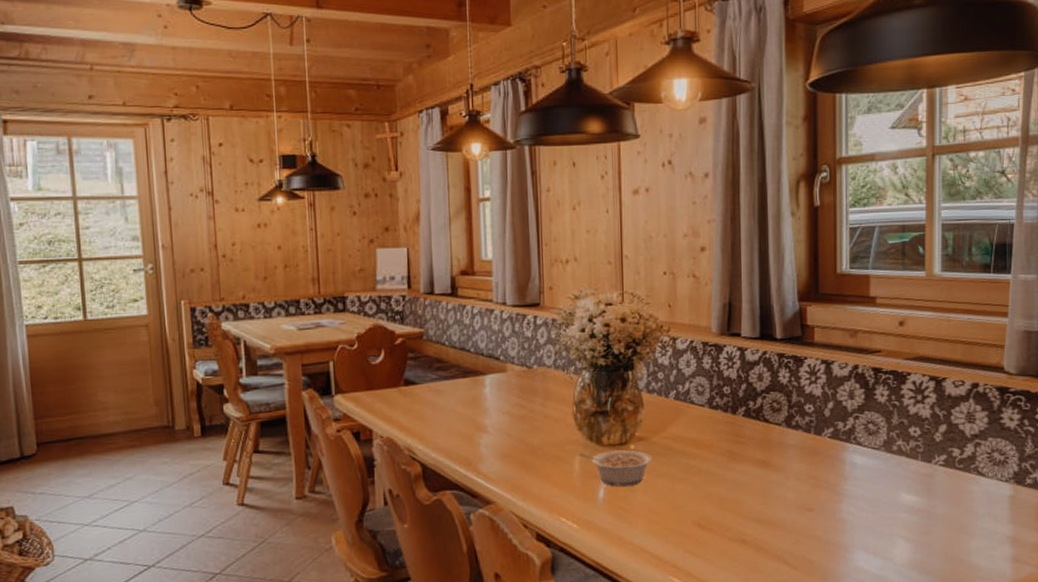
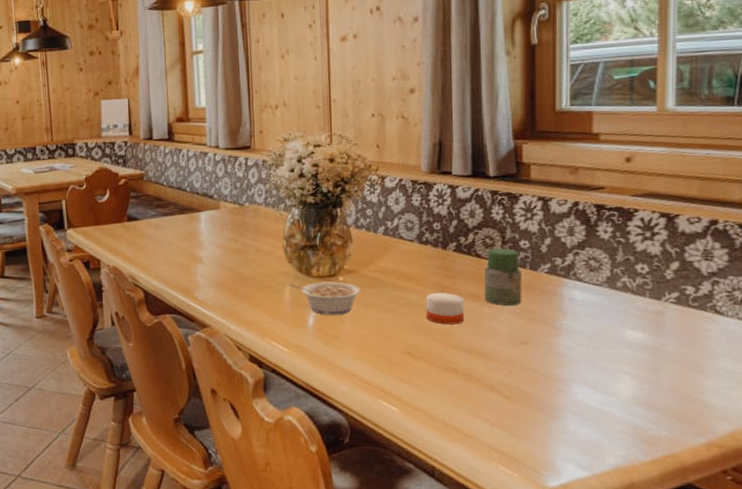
candle: none [716,457,754,494] -> present [426,291,465,325]
jar: none [771,412,807,472] -> present [484,248,522,305]

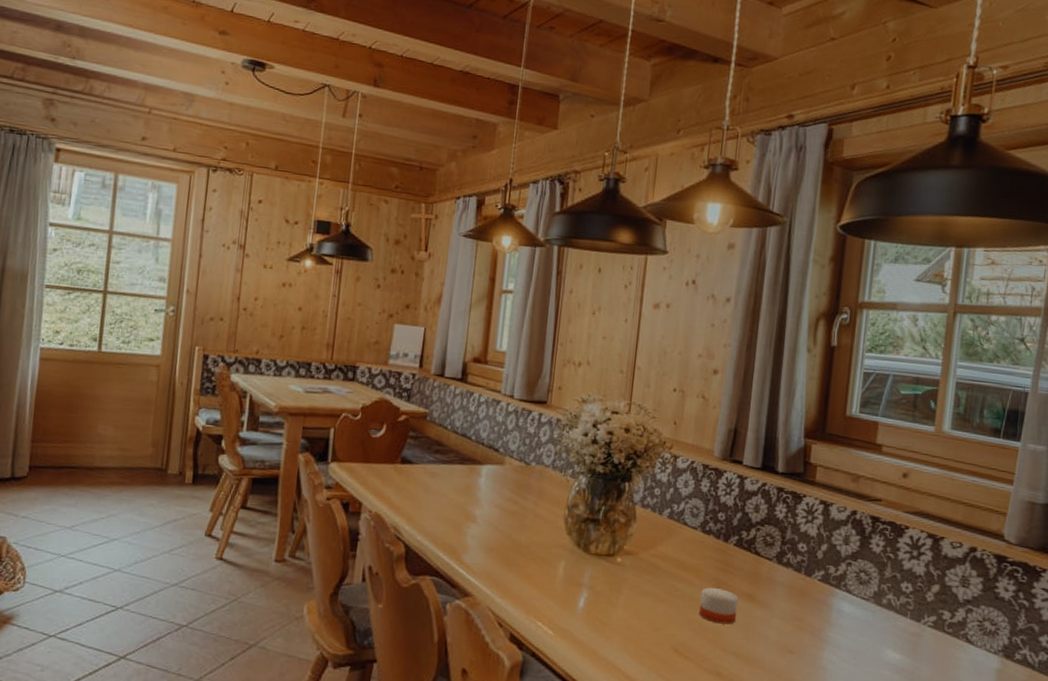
legume: present [290,281,361,315] -> none [565,557,638,600]
jar: present [484,248,522,305] -> none [757,547,797,611]

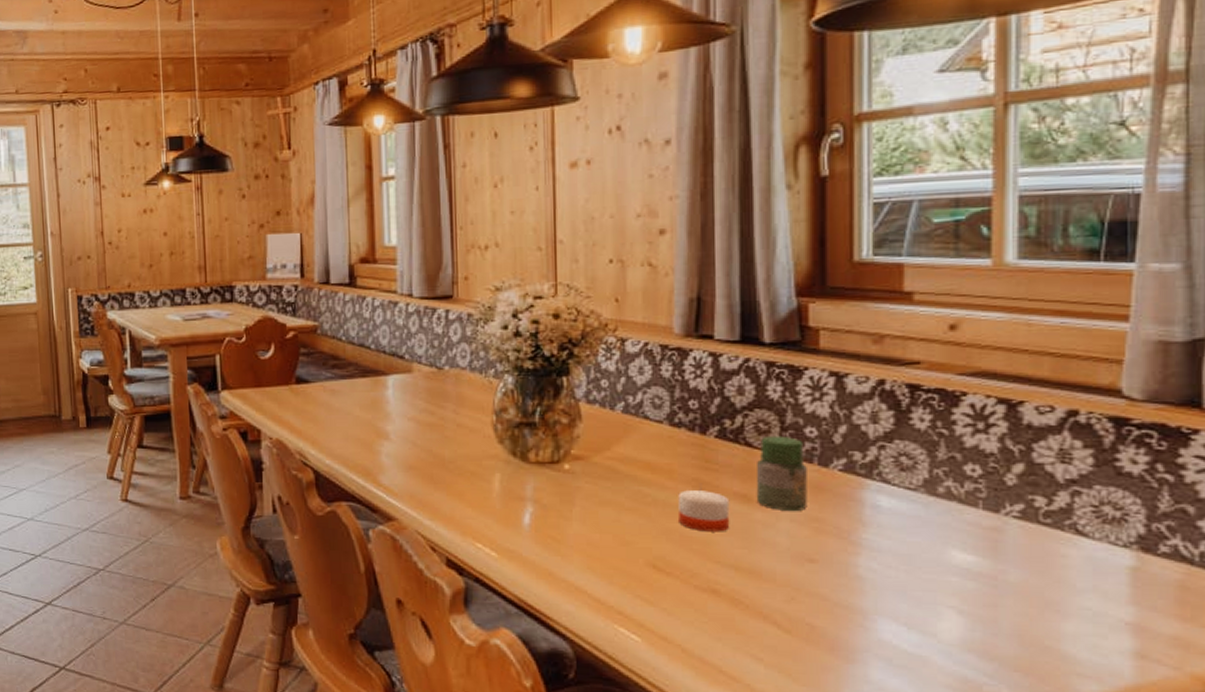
jar: none [757,547,797,611] -> present [756,435,807,511]

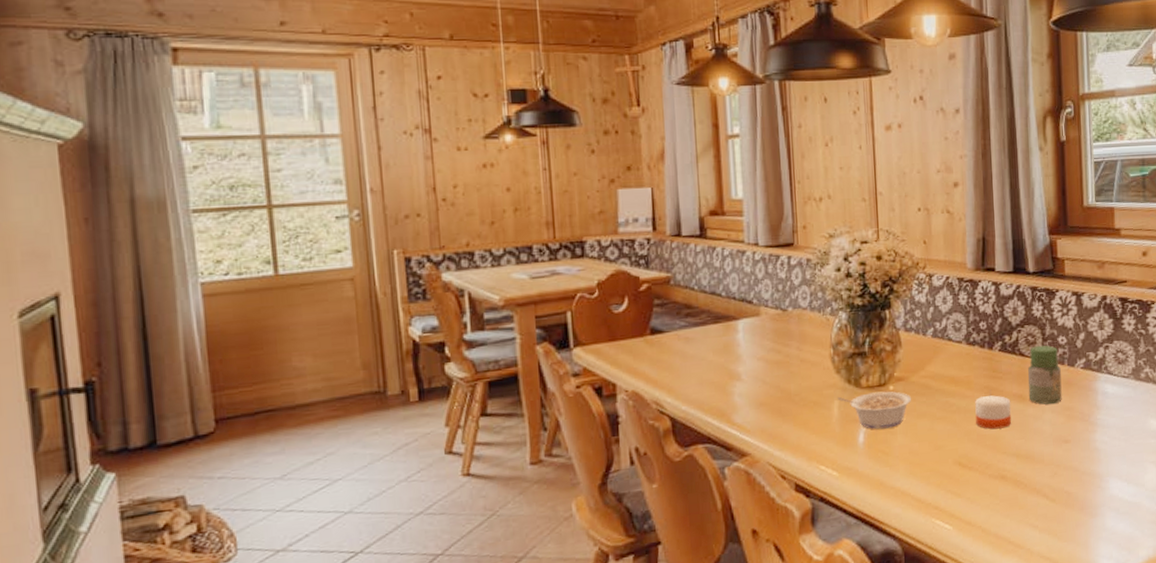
legume: none [500,469,593,513] -> present [838,391,912,430]

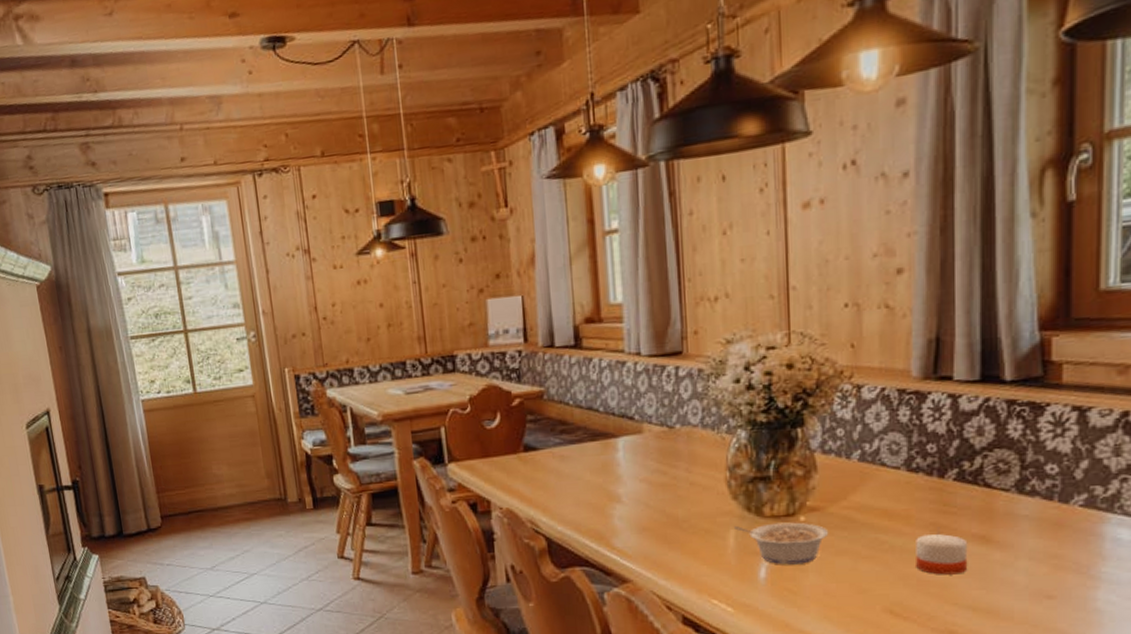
jar: present [1027,345,1062,405] -> none [994,474,1047,549]

